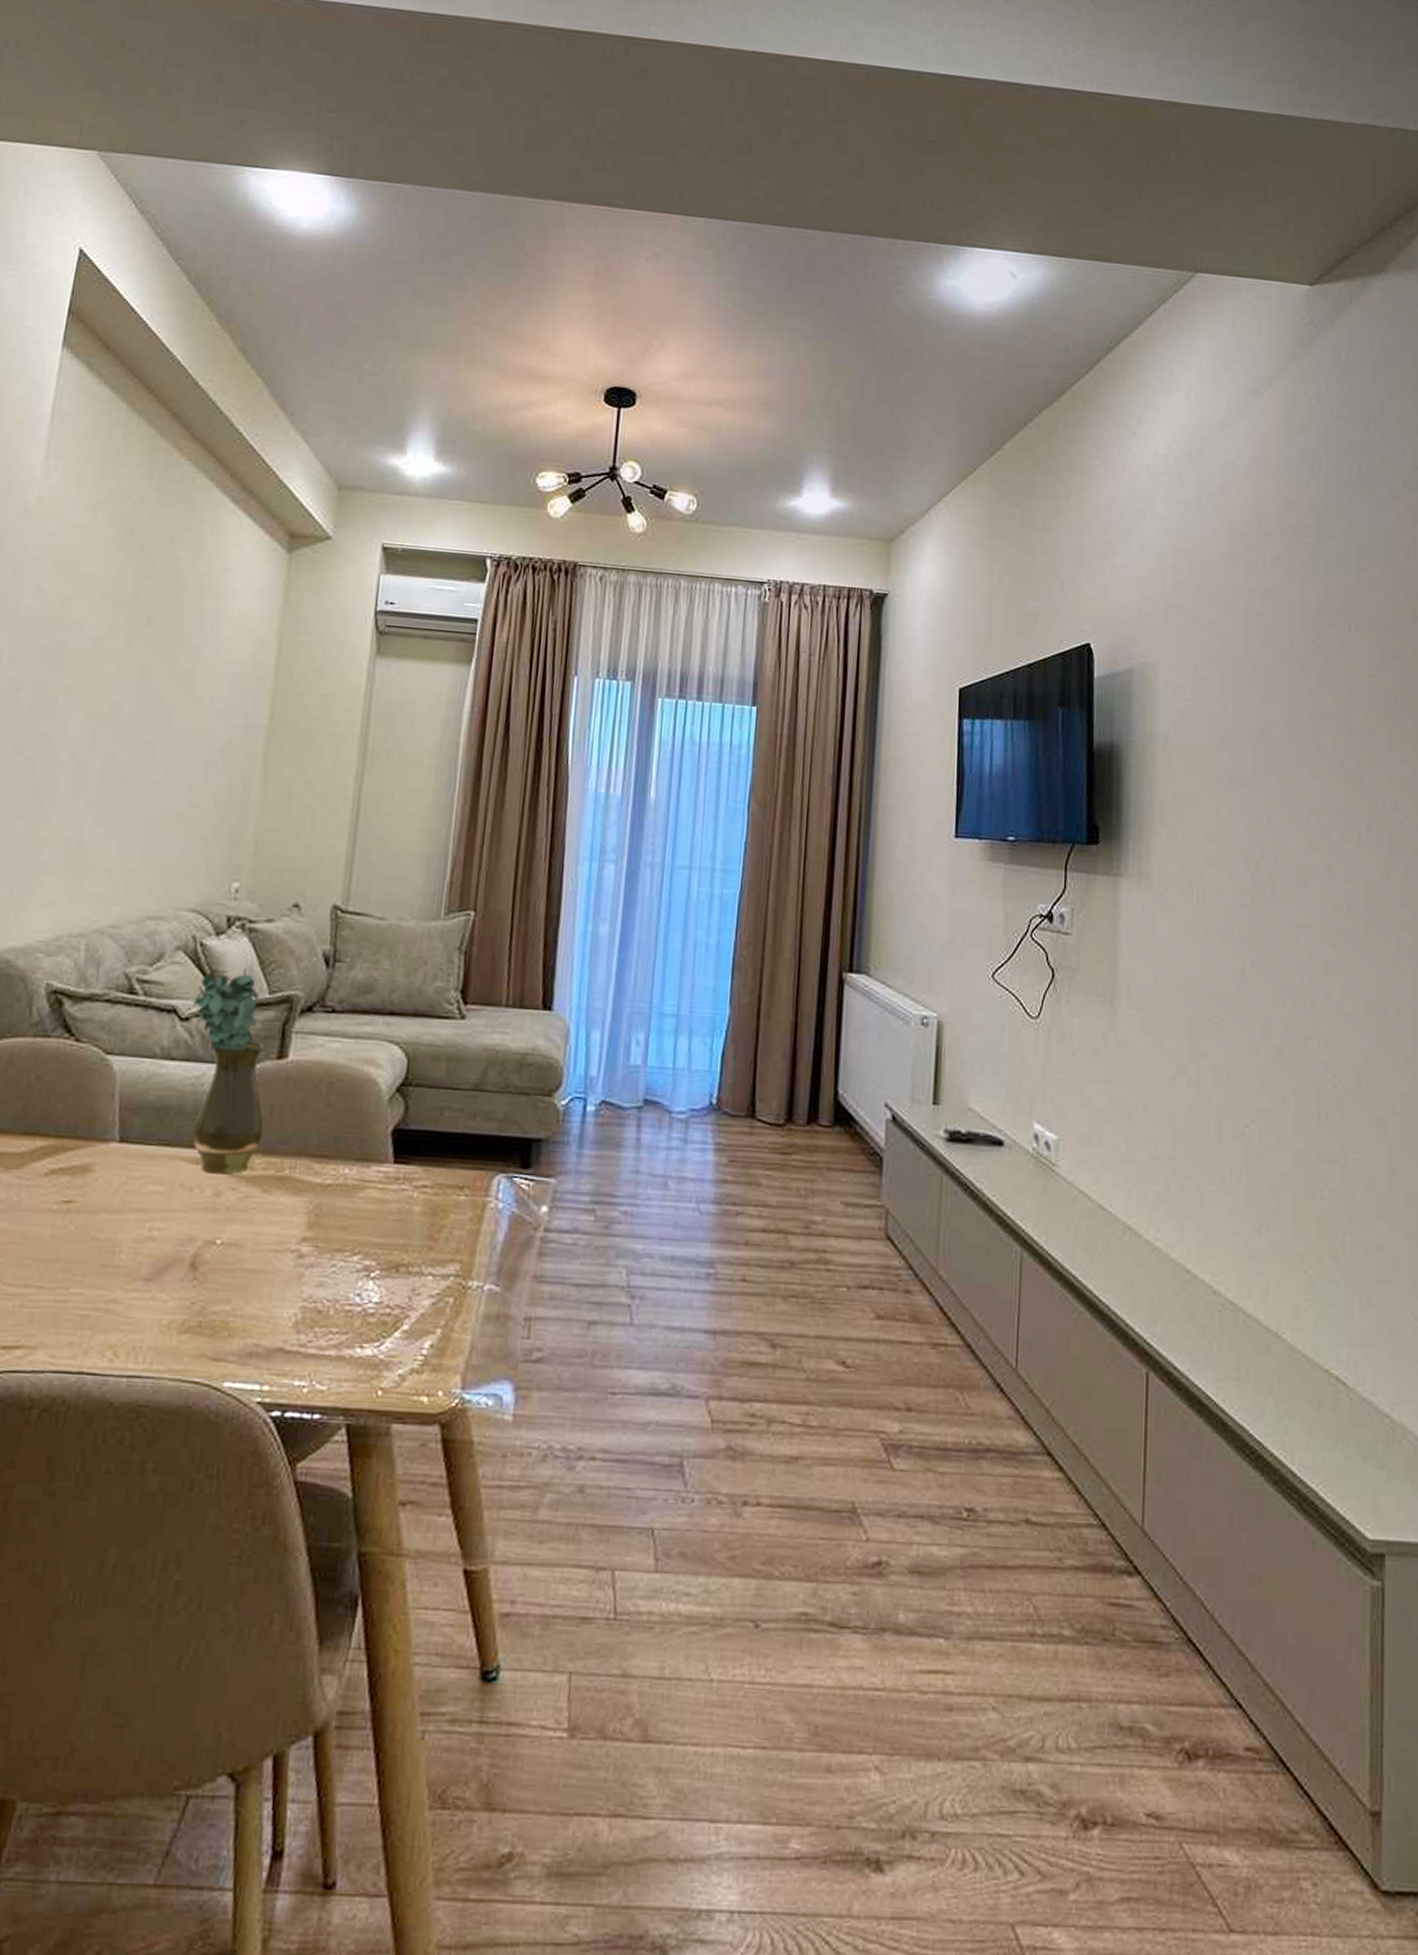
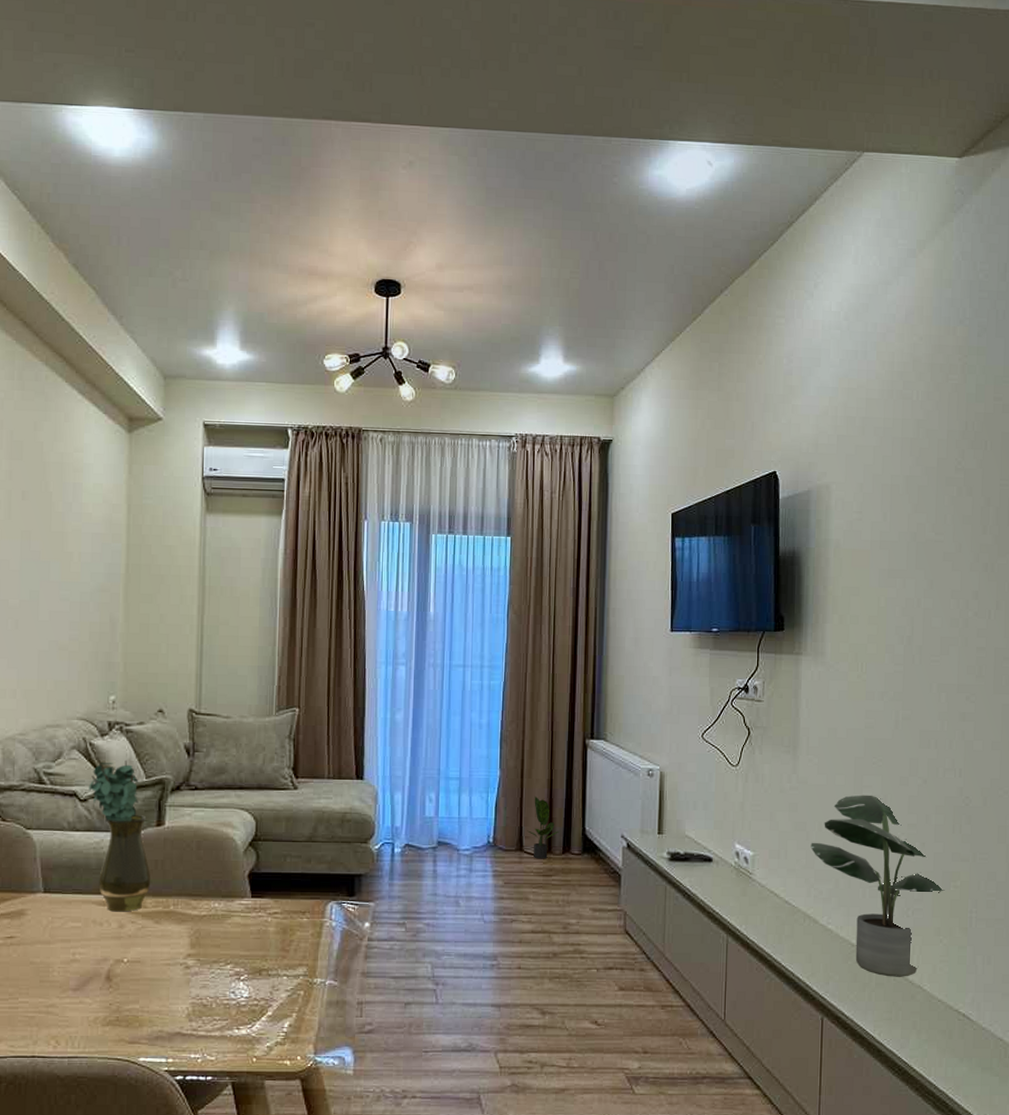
potted plant: none [762,1045,804,1131] -> present [527,797,559,859]
potted plant: none [1132,1065,1309,1320] -> present [810,795,945,977]

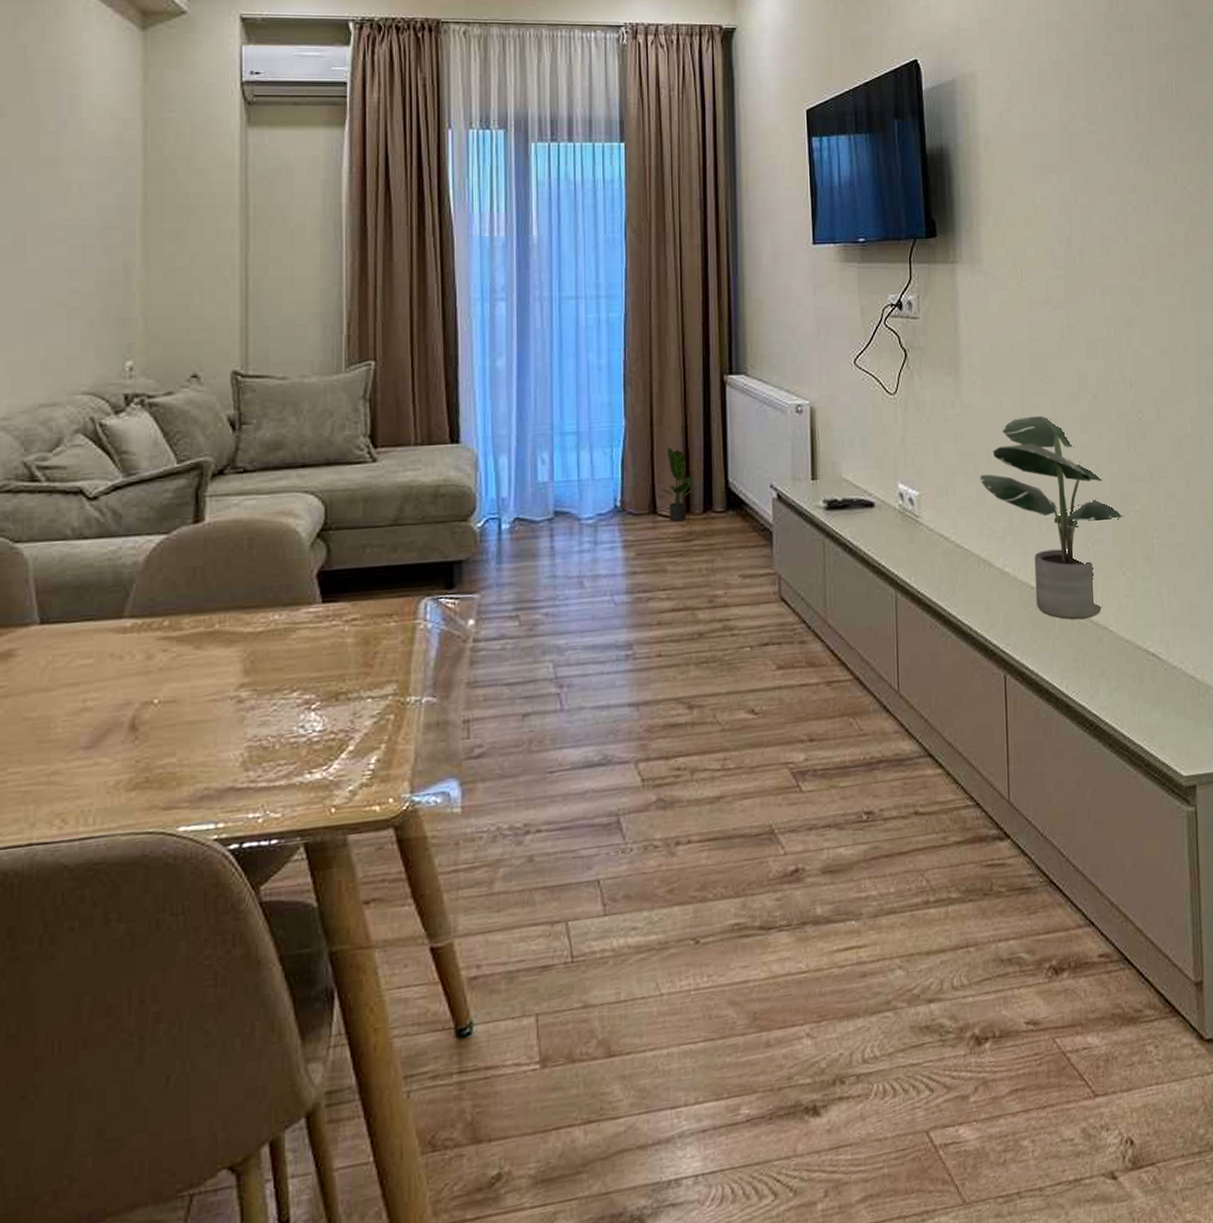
vase: present [88,756,151,912] -> none [100,440,188,640]

